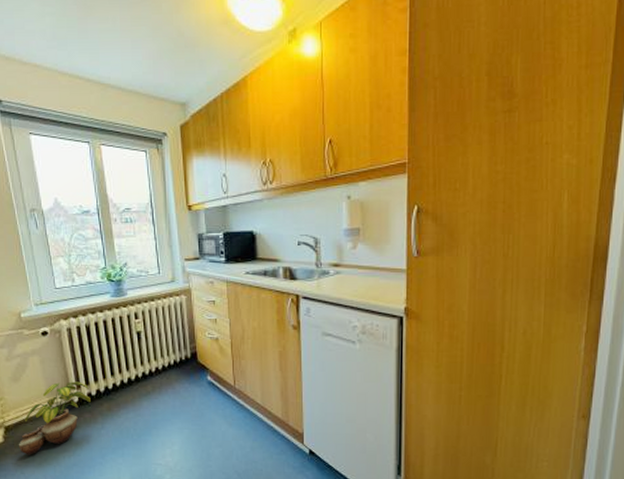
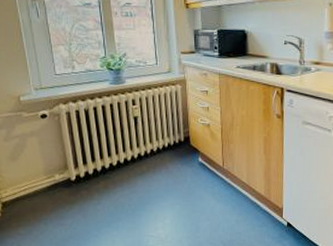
potted plant: present [18,381,91,455] -> none [15,161,88,229]

